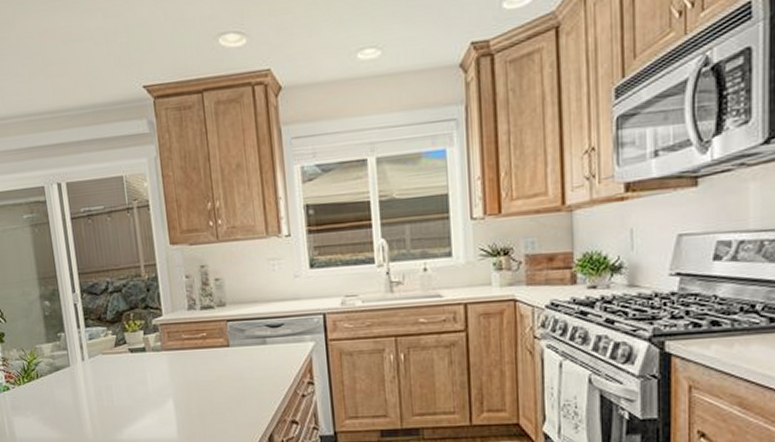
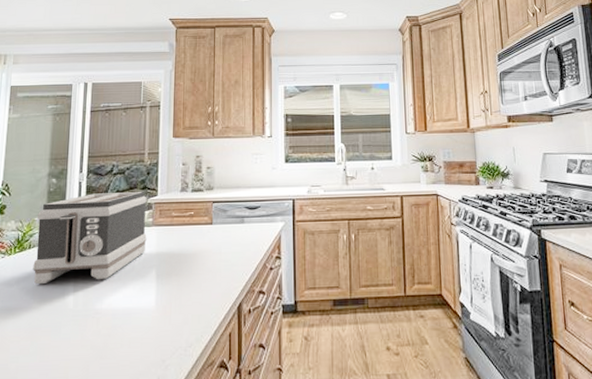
toaster: none [38,312,158,416] -> present [33,192,147,285]

